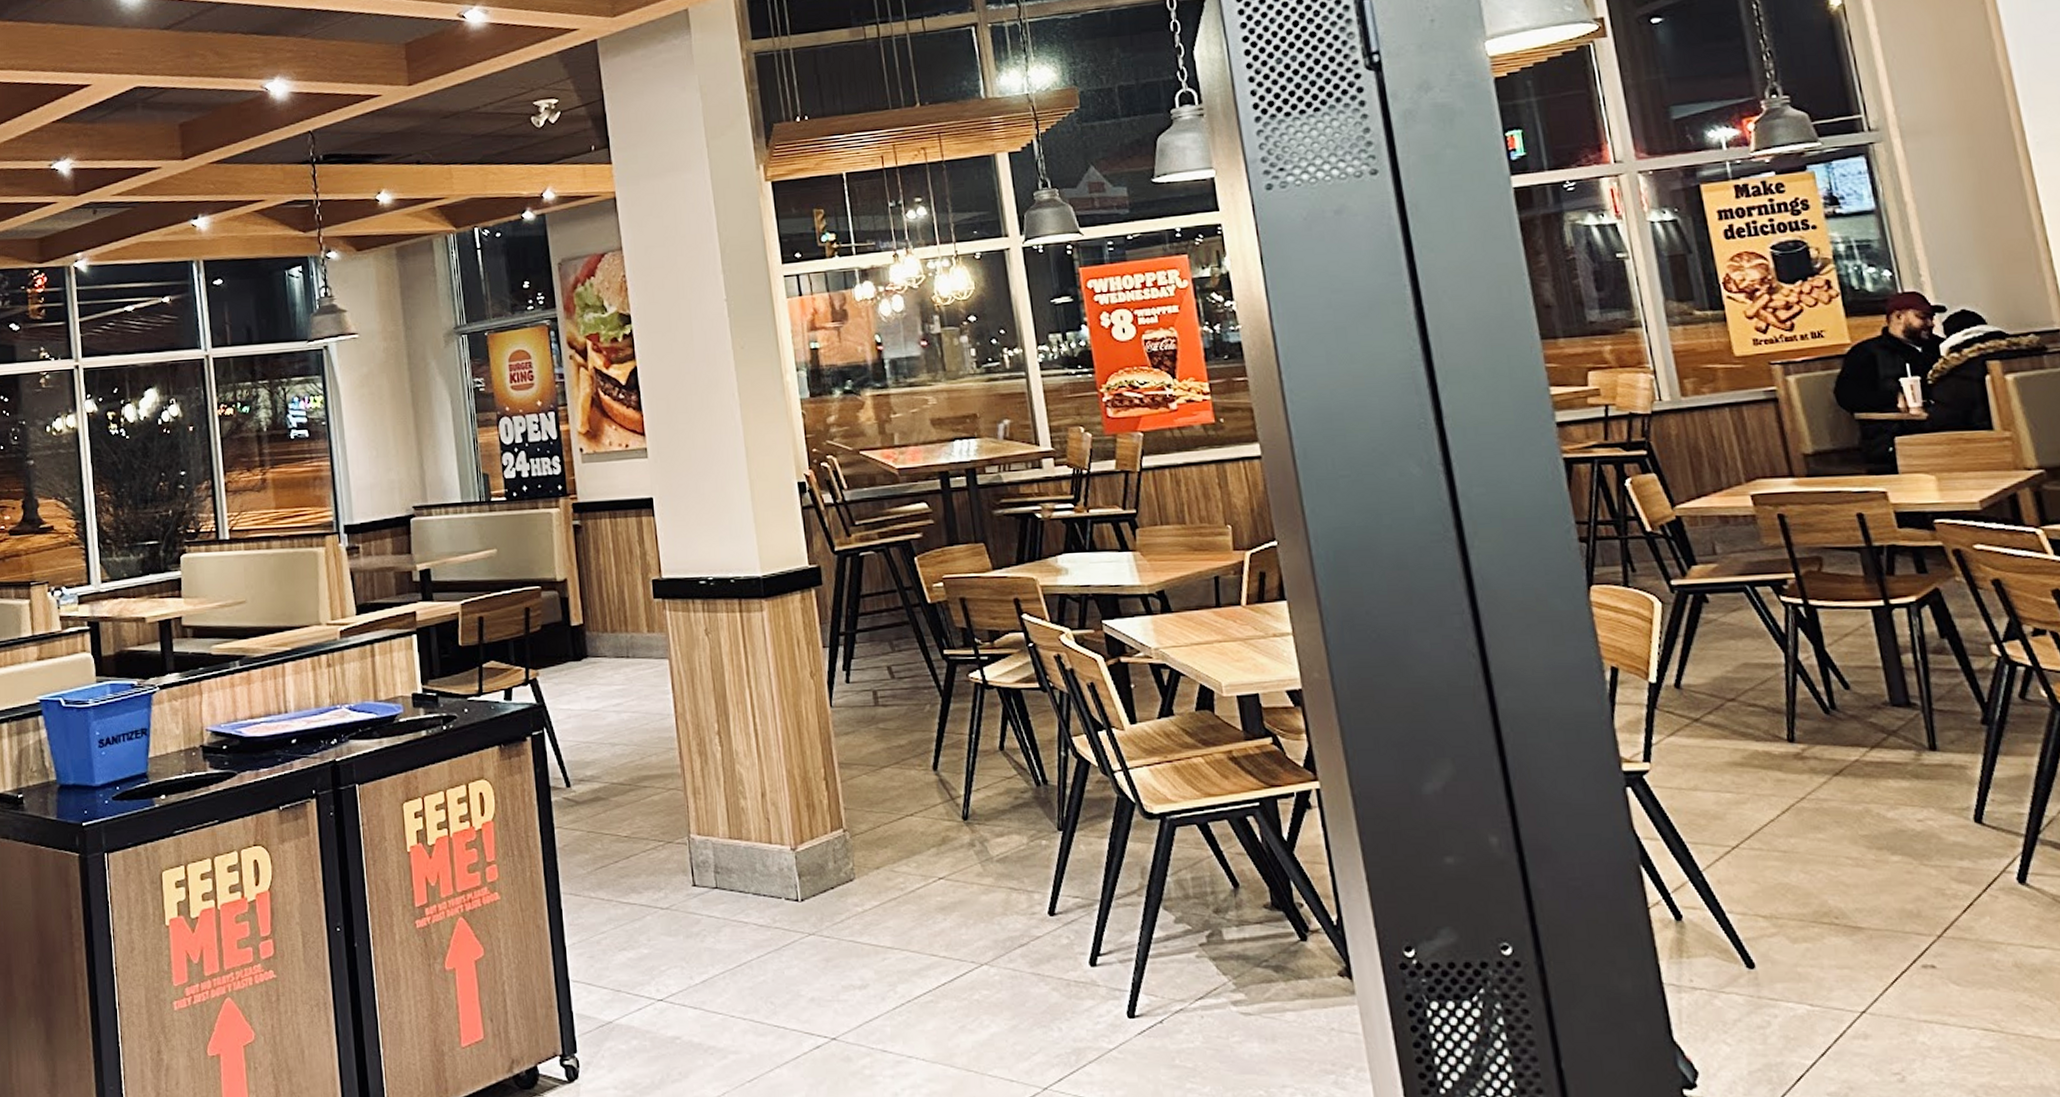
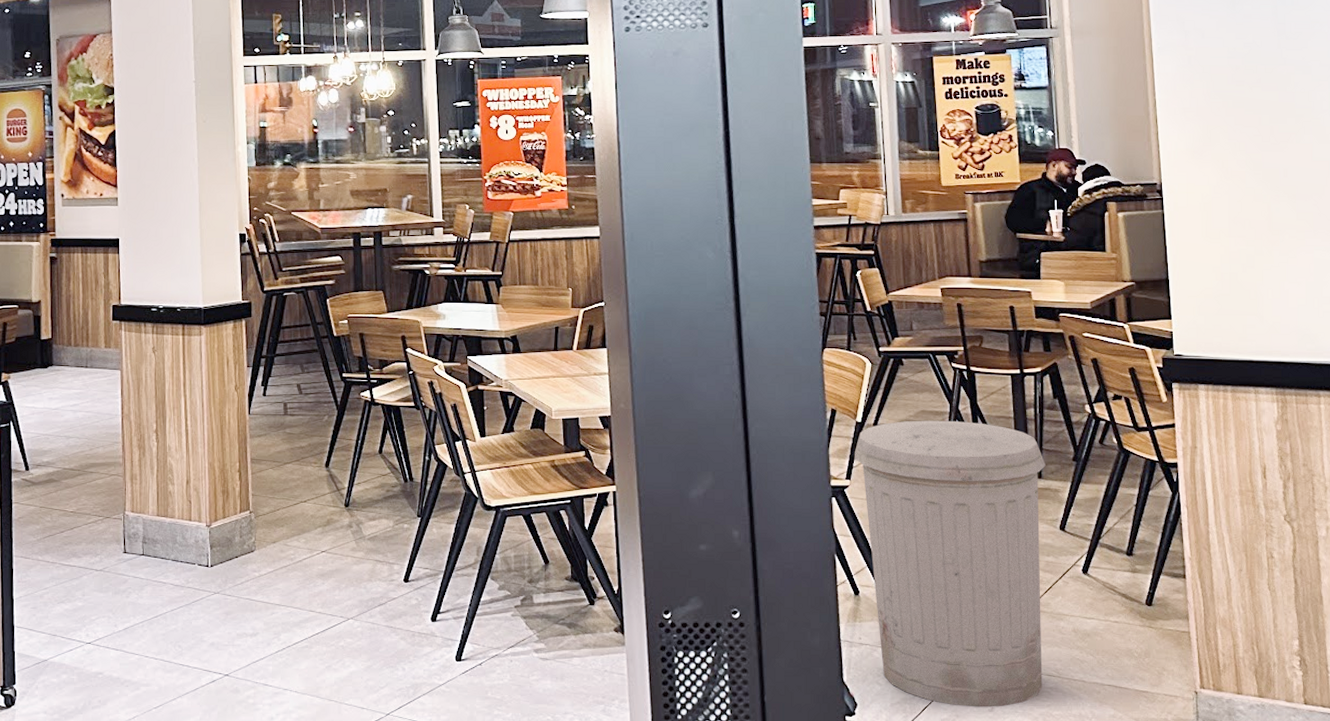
trash can: none [1651,675,1978,1076] -> present [854,420,1046,707]

